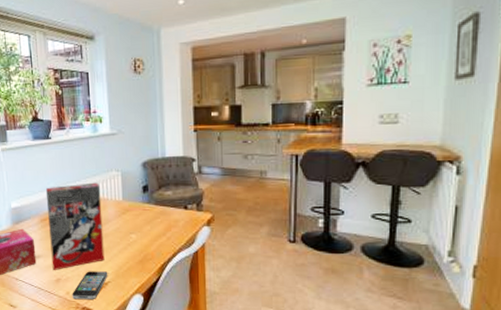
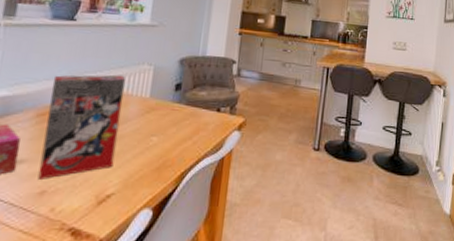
smartphone: present [72,271,108,300] -> none [57,180,114,218]

